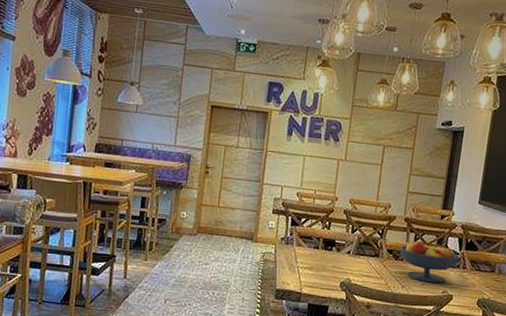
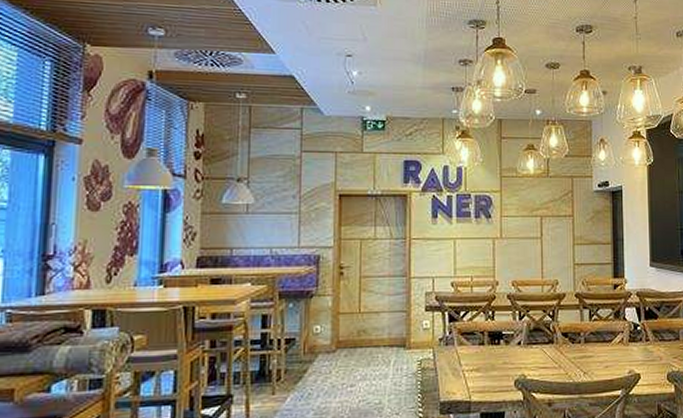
fruit bowl: present [399,241,460,284] -> none [575,318,641,364]

